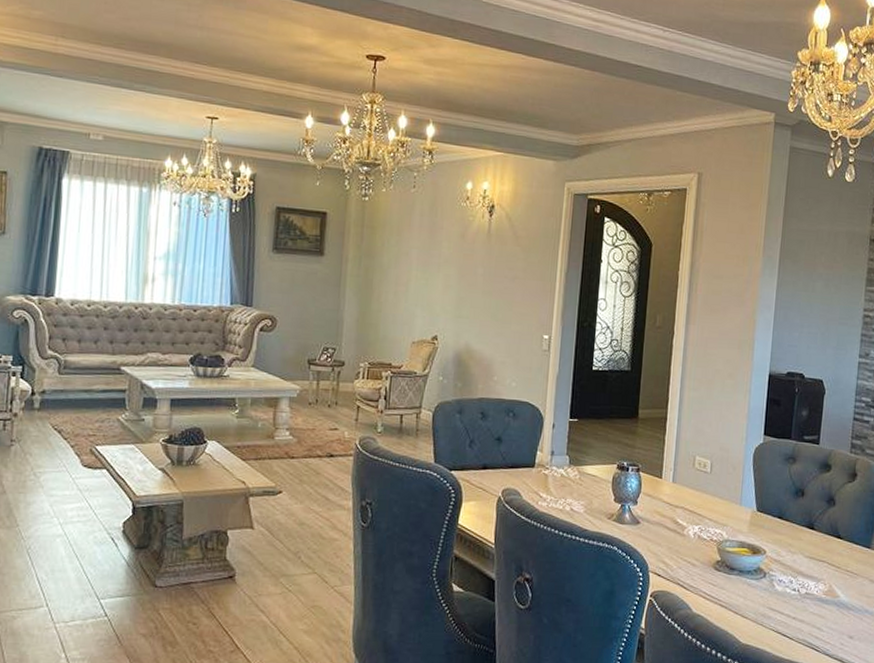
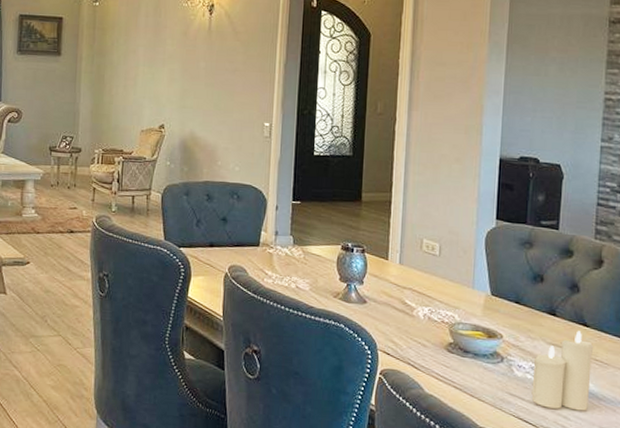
candle: none [790,543,846,621] -> present [531,331,594,411]

